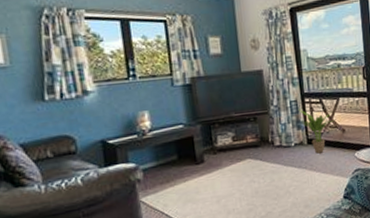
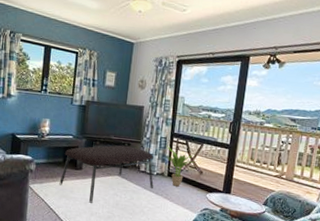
coffee table: none [177,120,294,200] -> present [59,145,154,203]

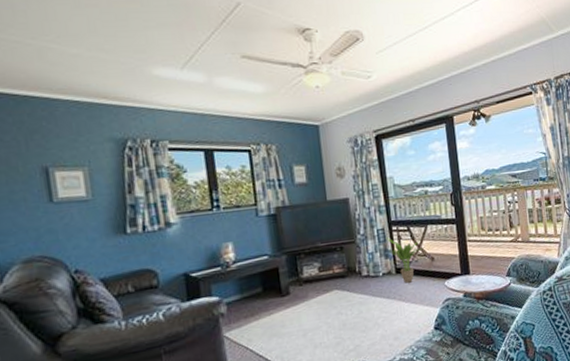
coffee table: present [59,145,154,203] -> none [262,249,383,333]

